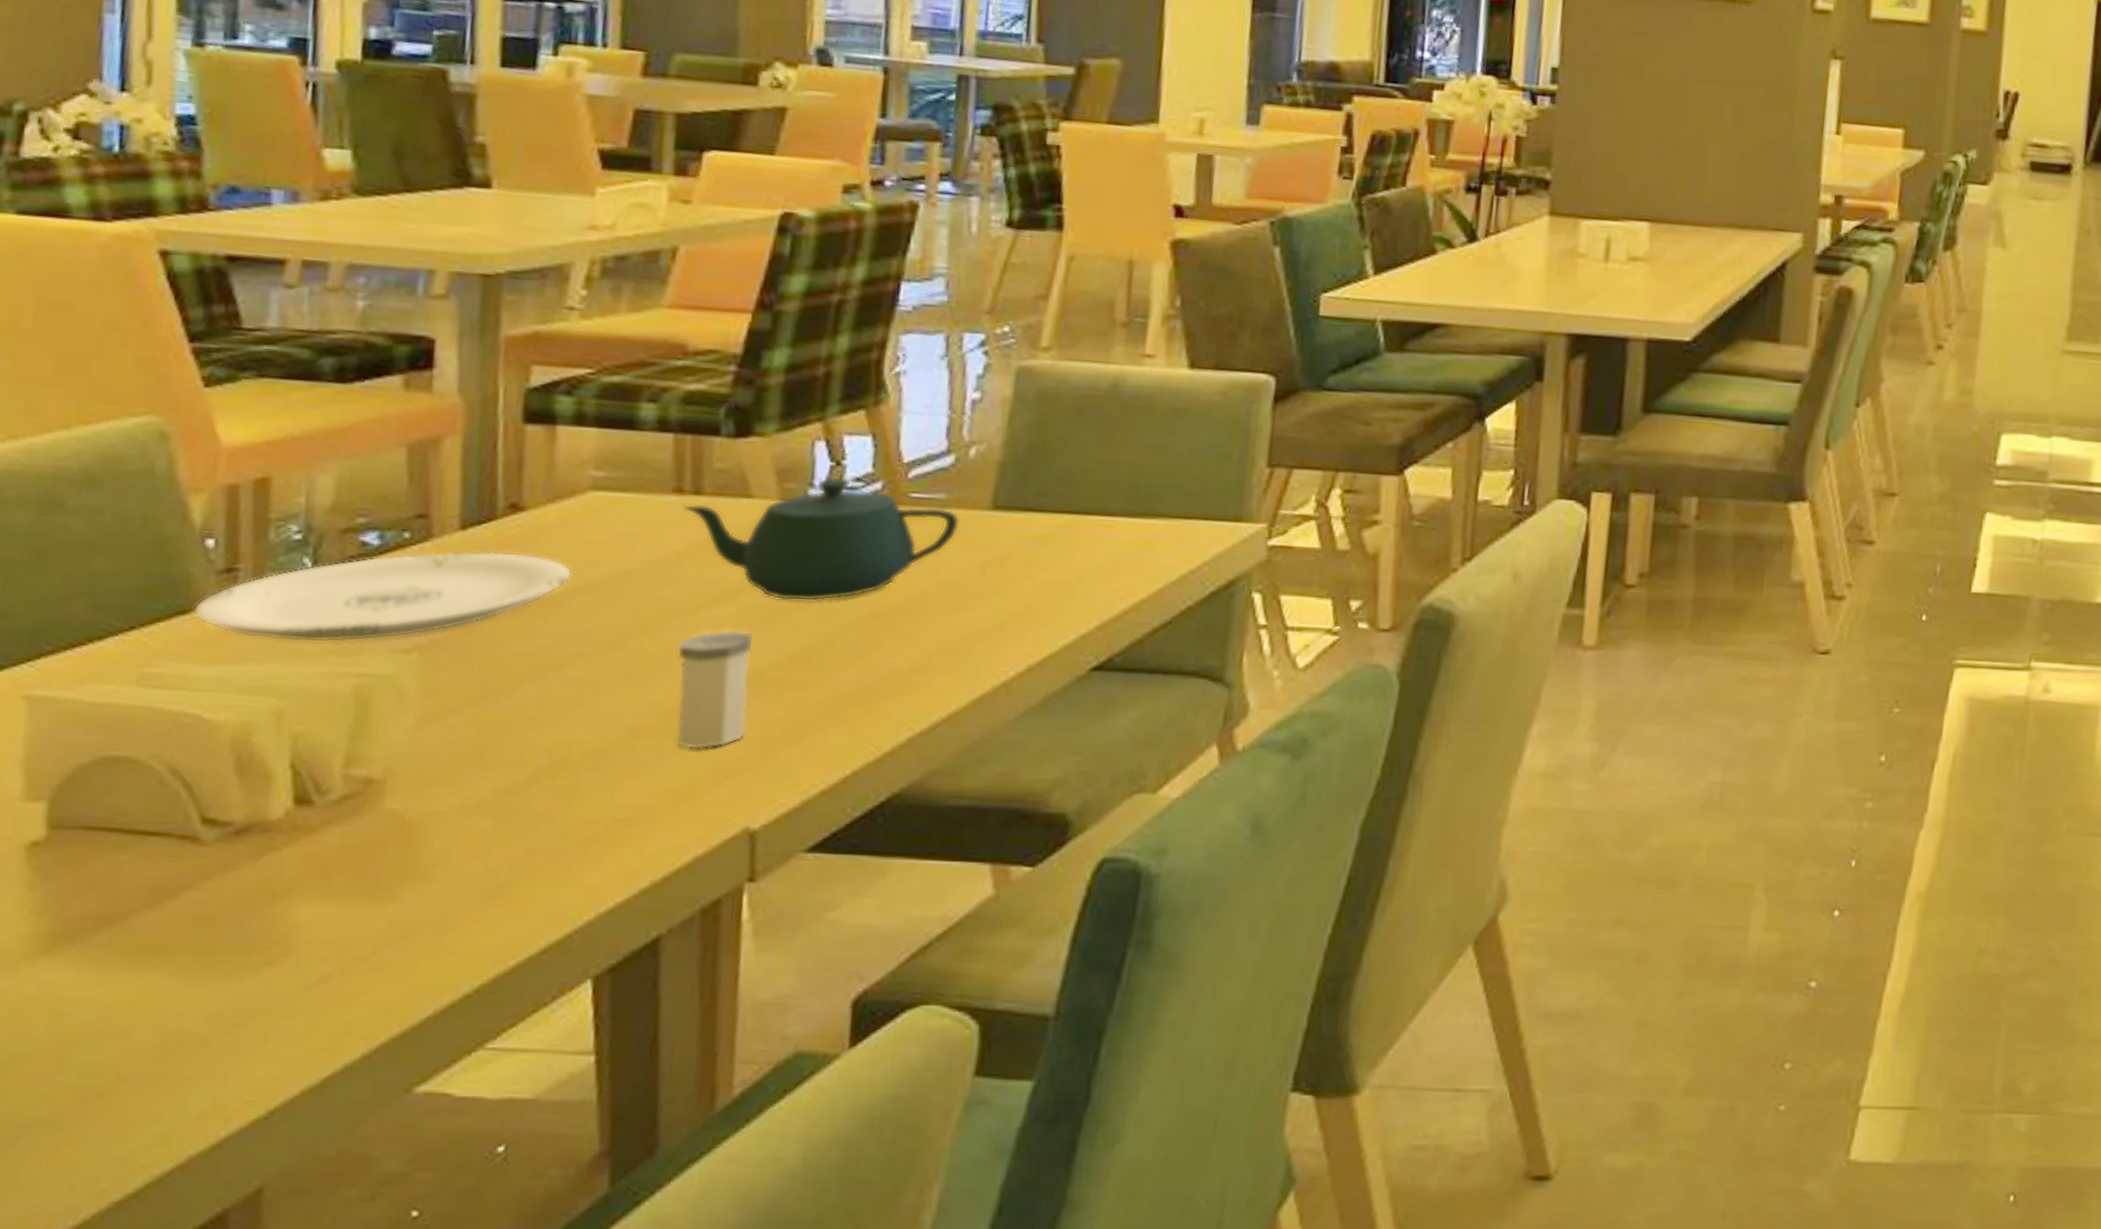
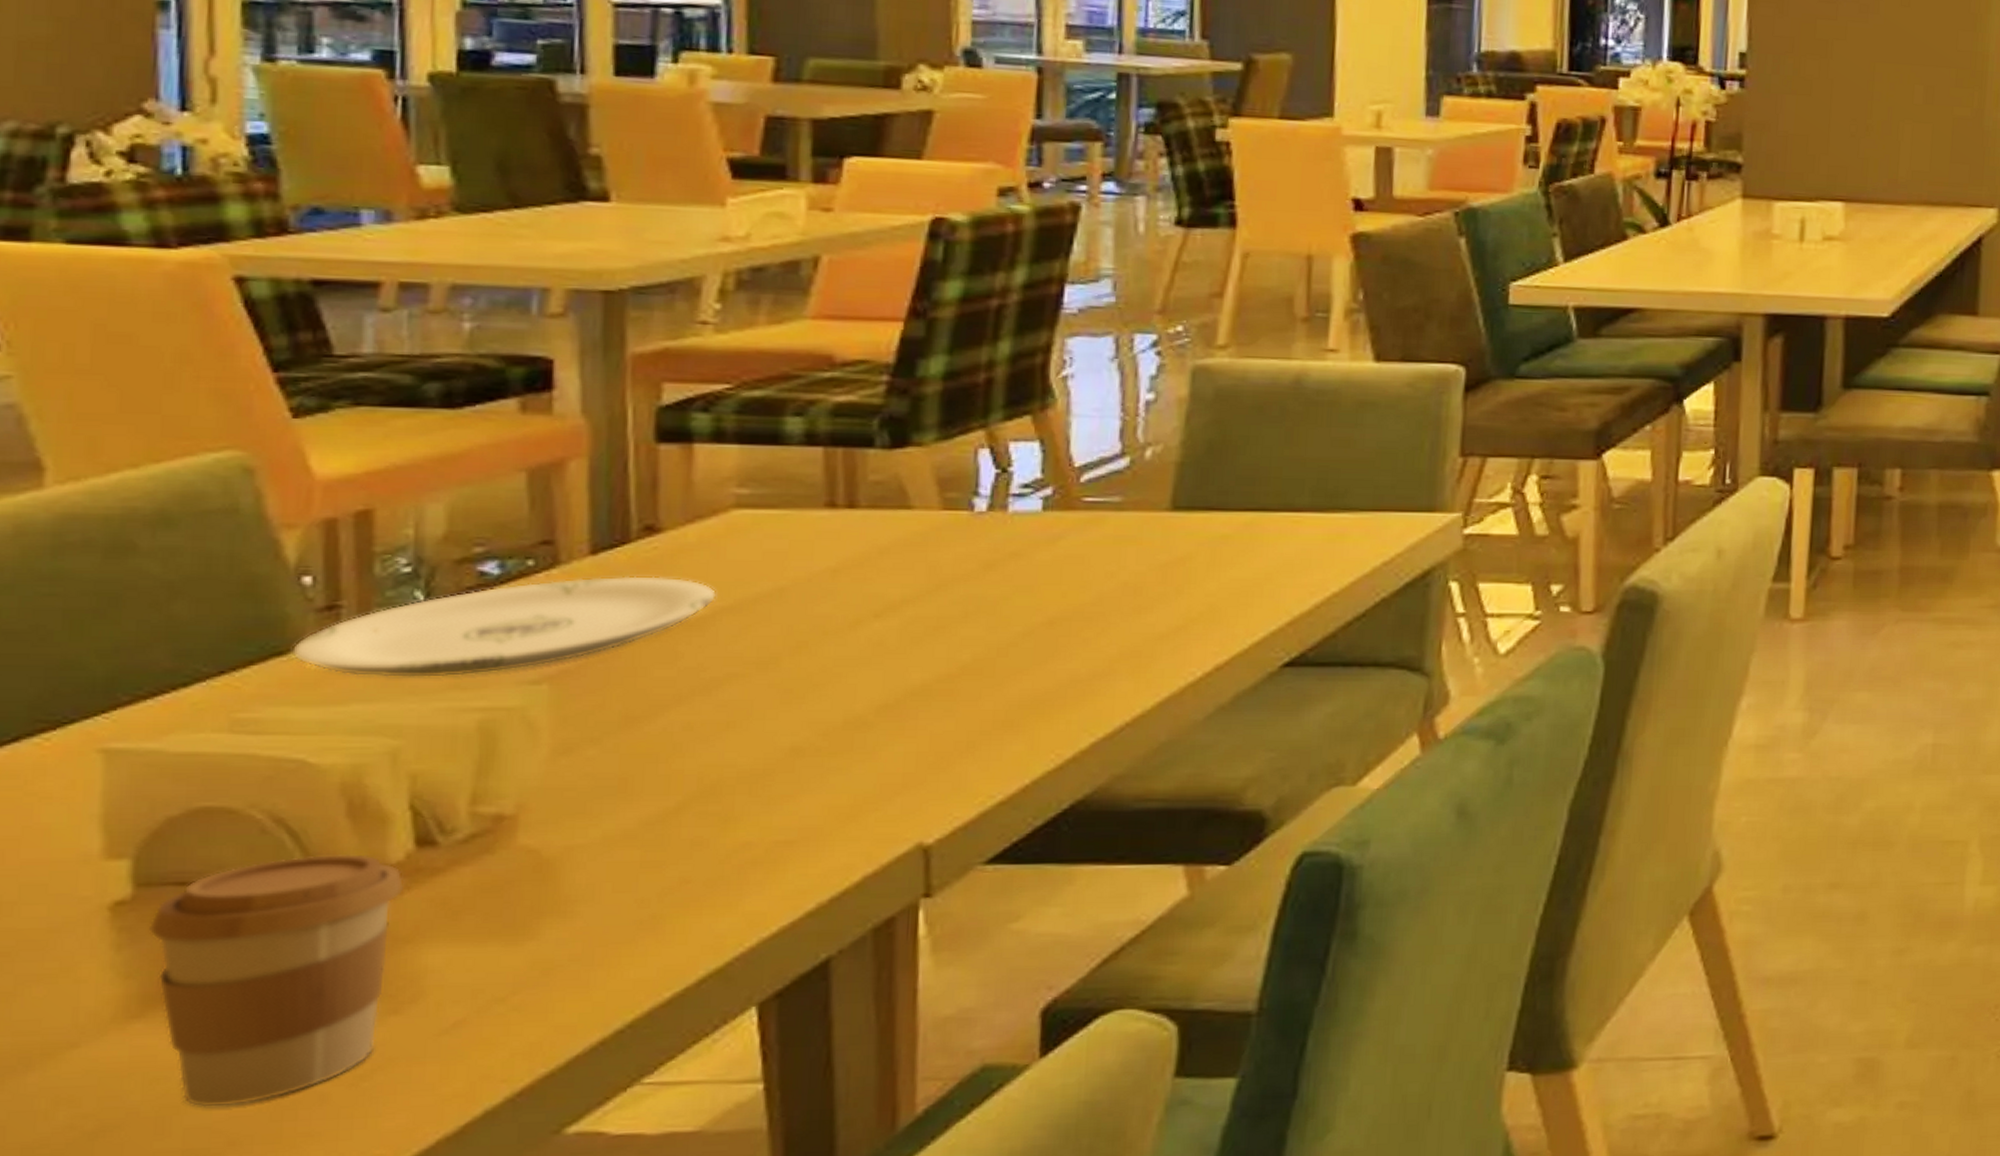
coffee cup: none [58,807,283,1046] -> present [148,853,405,1108]
salt shaker: present [676,630,754,750] -> none [838,644,920,768]
teapot: present [683,476,960,602] -> none [836,483,1138,612]

